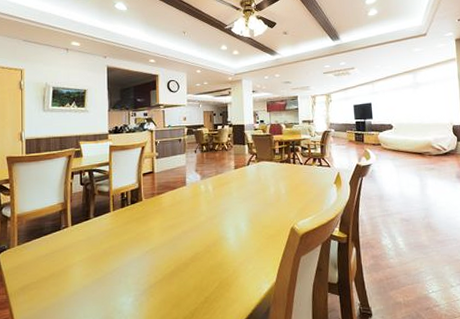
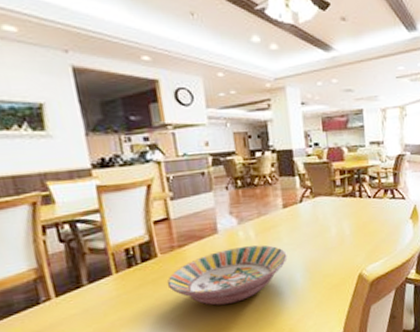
serving bowl: none [146,197,235,244] -> present [166,245,288,306]

